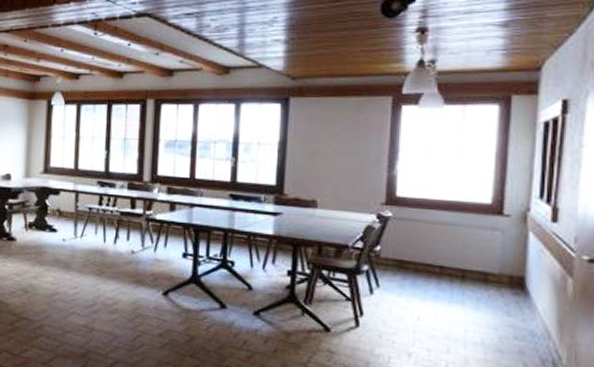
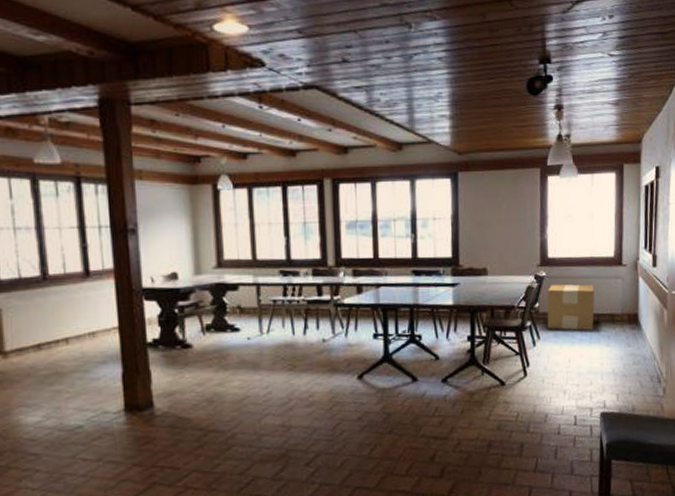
cardboard box: none [390,227,459,287] -> present [547,284,595,330]

